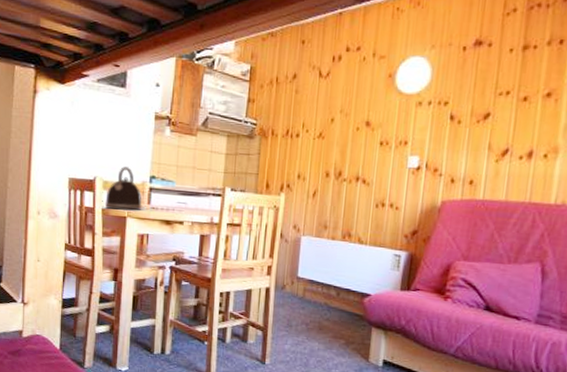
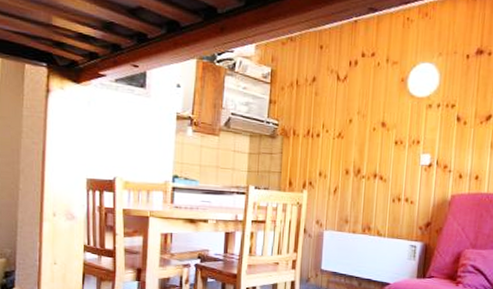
kettle: present [104,166,142,211] -> none [125,166,165,211]

